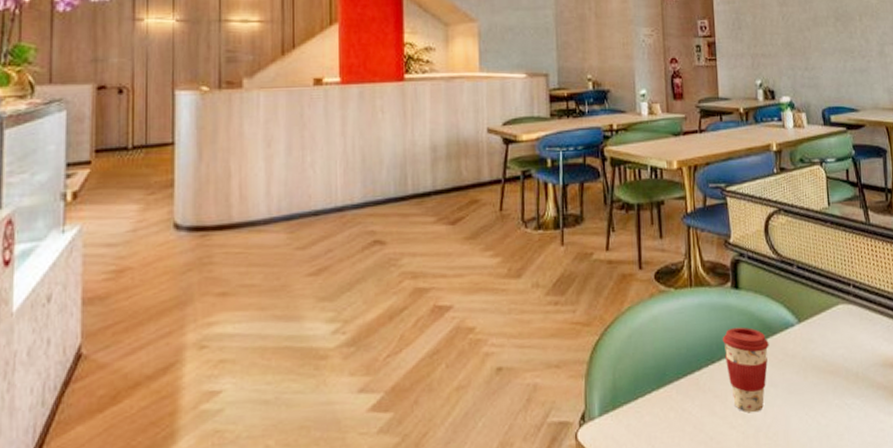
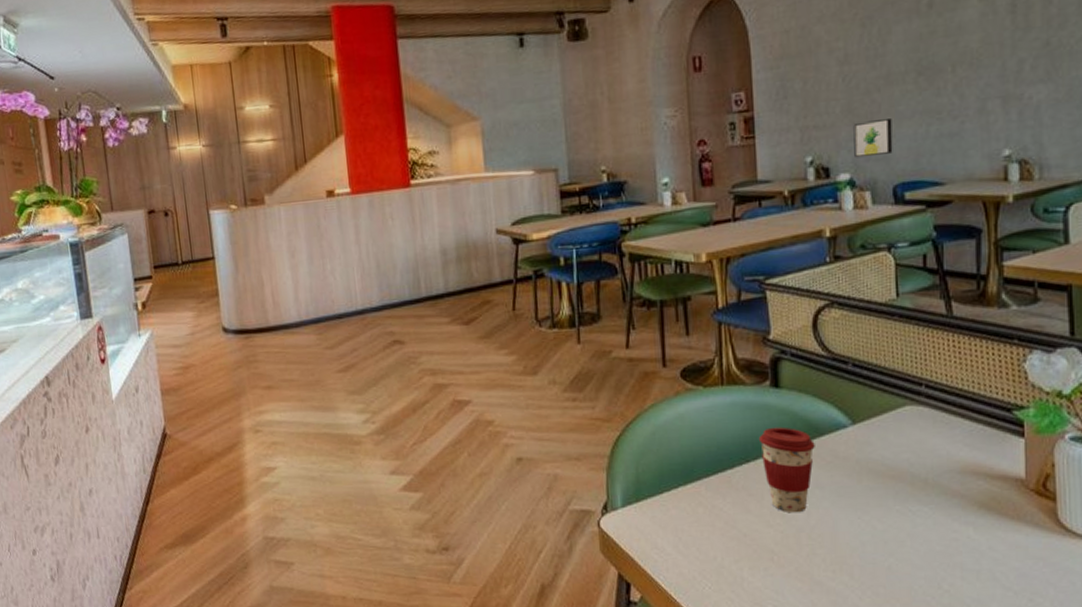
wall art: none [791,52,821,84] -> present [853,117,893,158]

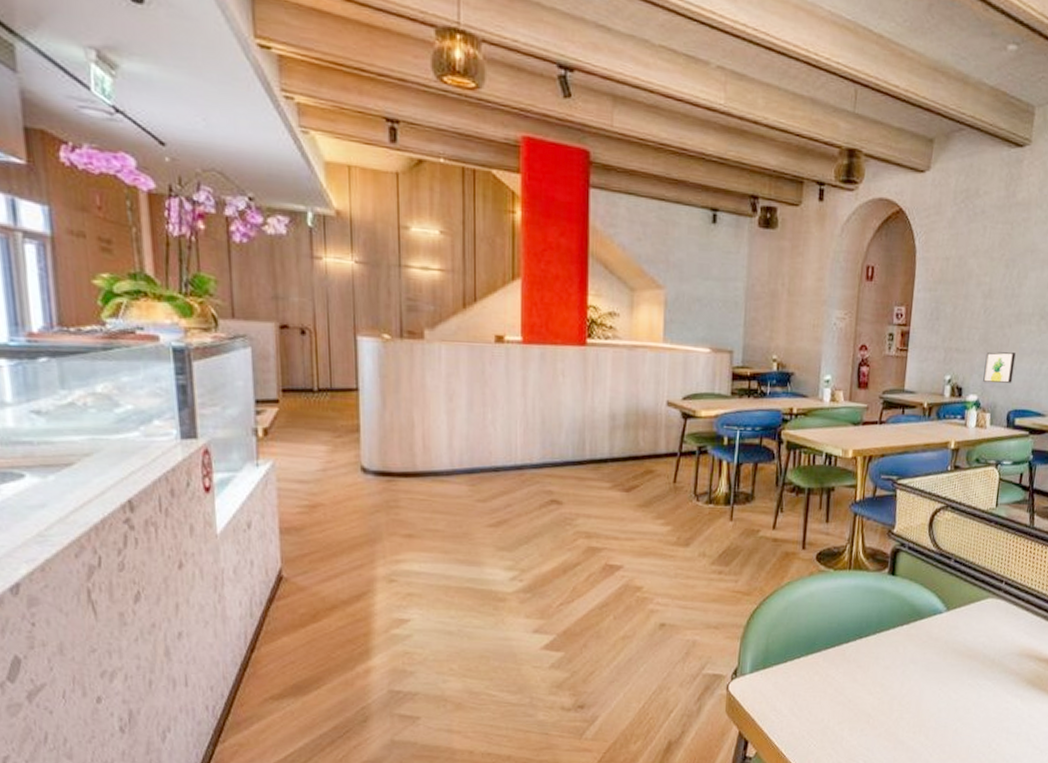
coffee cup: present [758,427,815,513] -> none [872,609,916,684]

